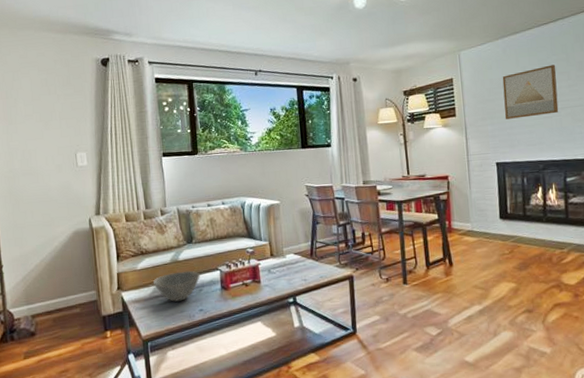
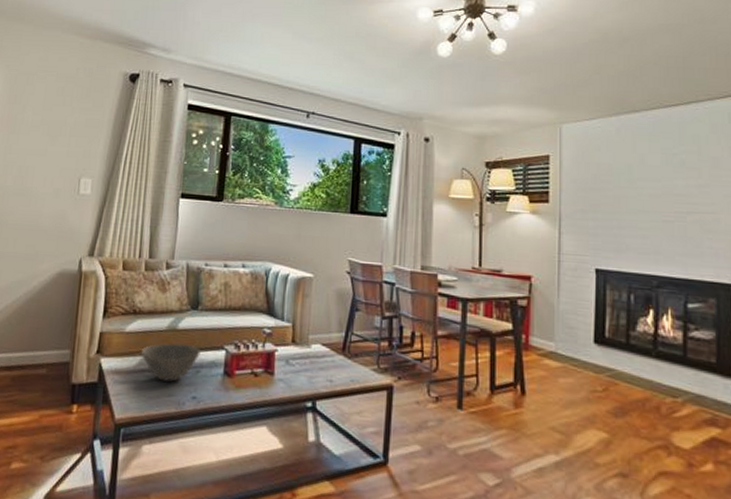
wall art: present [502,65,559,119] -> none [612,156,684,218]

